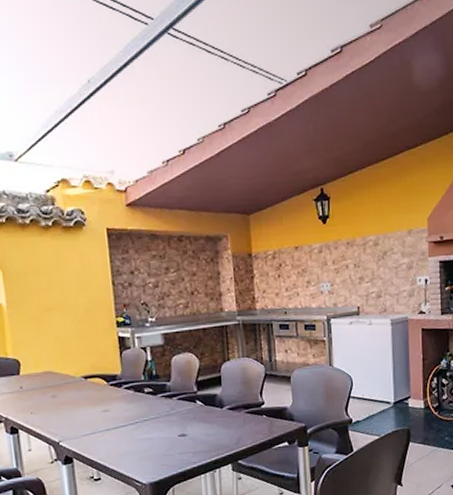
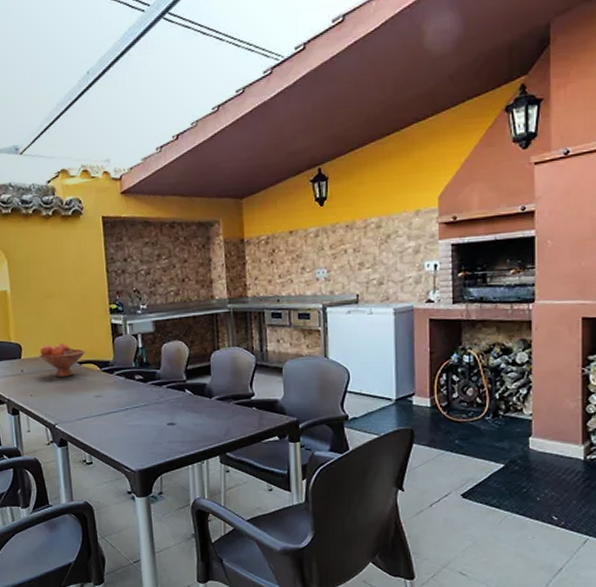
fruit bowl: none [40,358,91,393] -> present [39,343,85,377]

